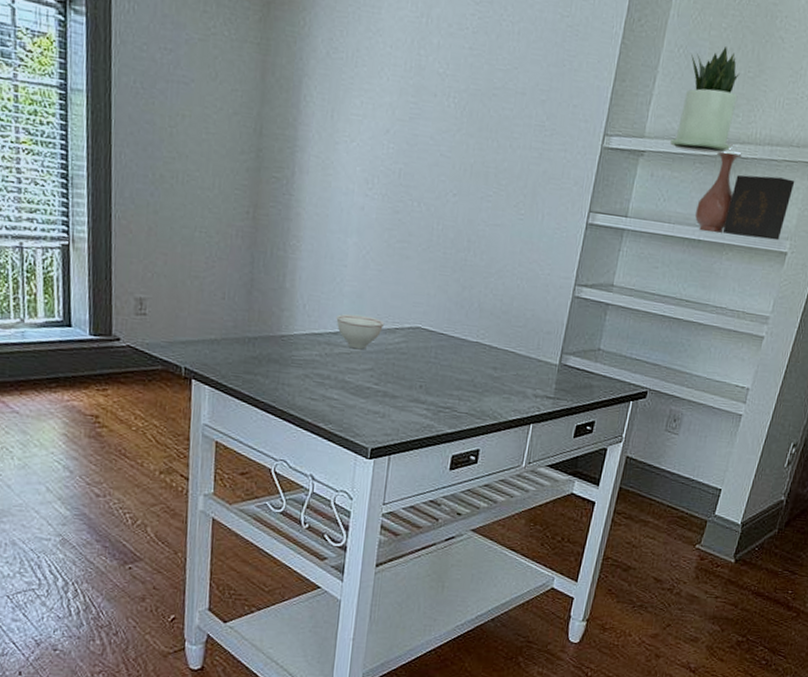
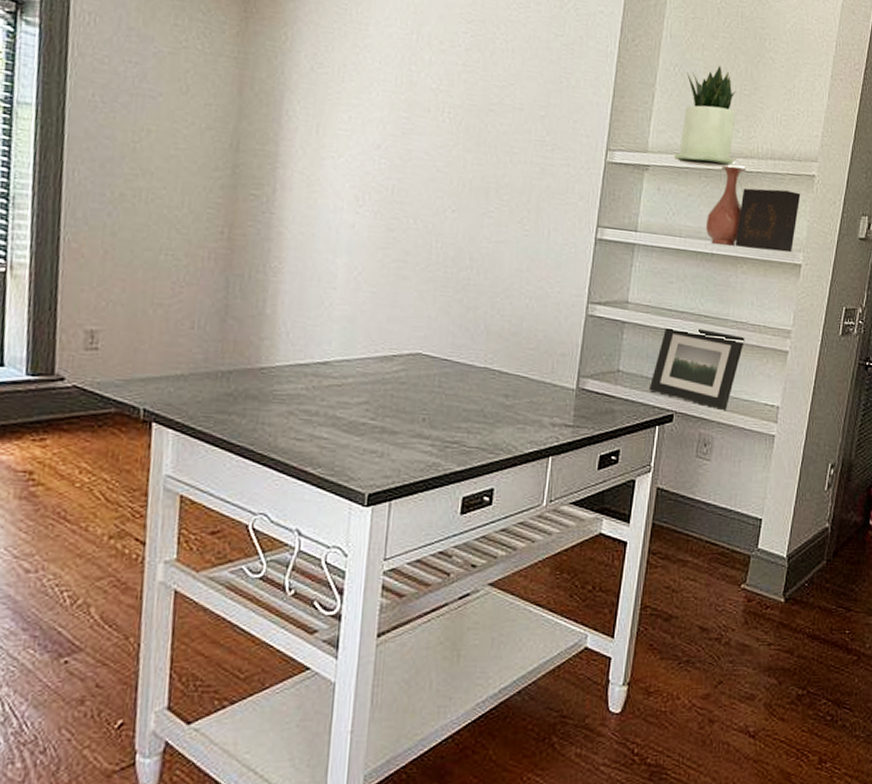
bowl: present [336,313,385,350] -> none [325,340,381,381]
picture frame: none [626,310,723,389] -> present [648,327,745,410]

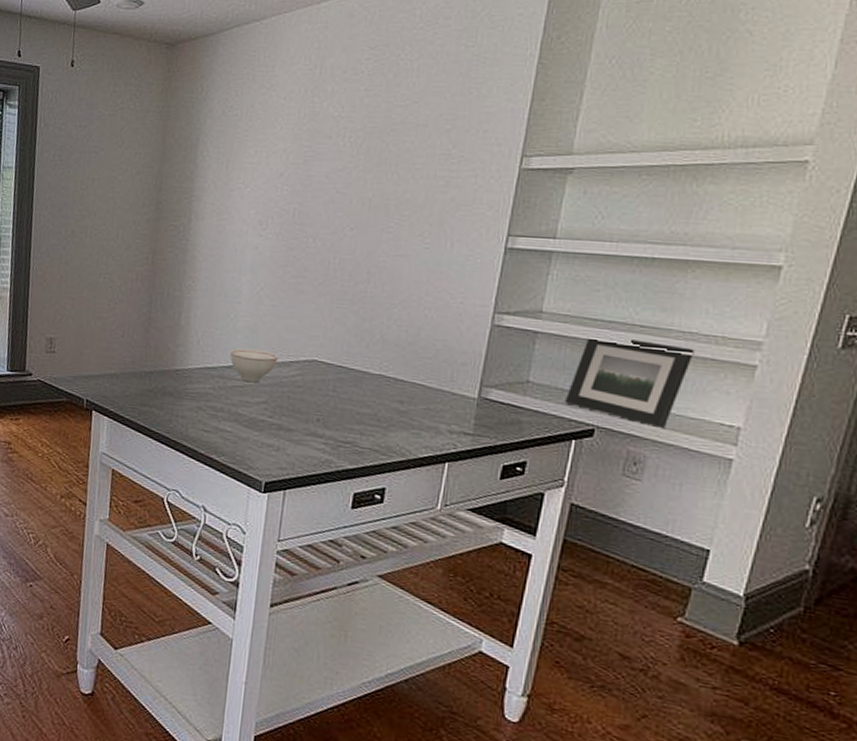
bowl: none [325,340,381,381] -> present [229,348,279,383]
planter: present [673,66,736,167] -> none [605,50,694,164]
vase: present [705,165,746,247] -> none [644,160,705,250]
decorative box: present [735,188,801,253] -> none [685,181,785,253]

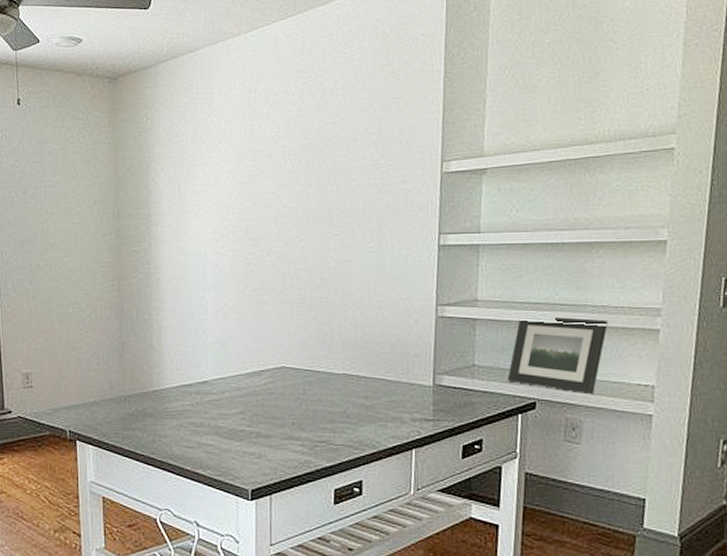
bowl: present [229,348,279,383] -> none [203,362,250,395]

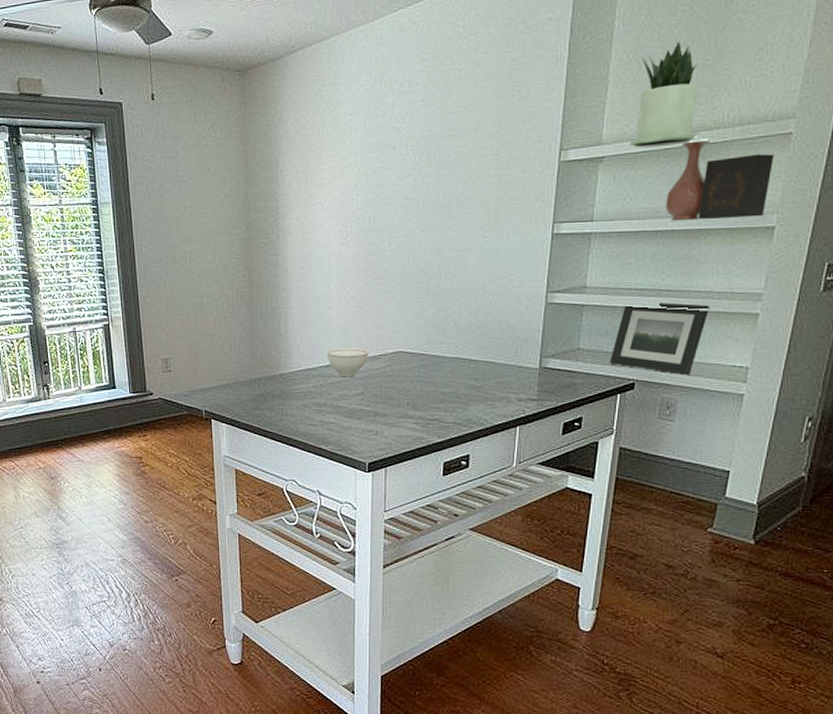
bowl: none [203,362,250,395] -> present [326,347,370,378]
planter: none [511,59,579,161] -> present [629,42,698,148]
vase: none [552,154,593,234] -> present [665,140,710,221]
decorative box: none [587,168,659,233] -> present [698,154,775,220]

